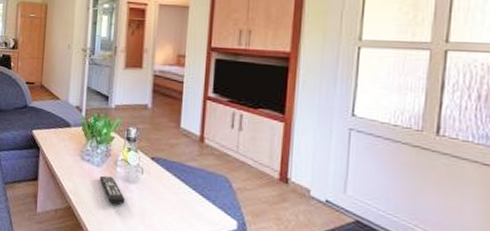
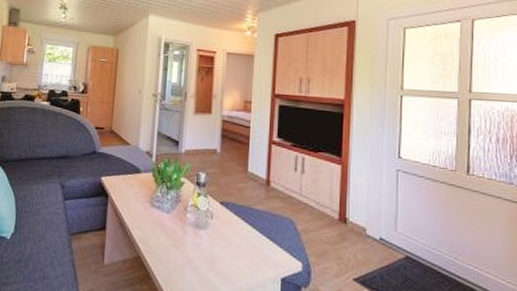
remote control: present [99,175,125,205] -> none [169,222,195,253]

